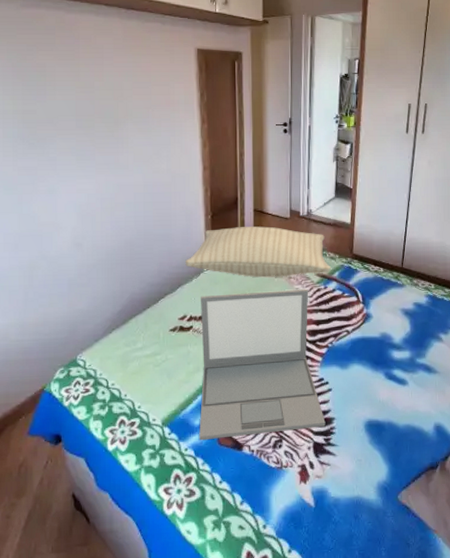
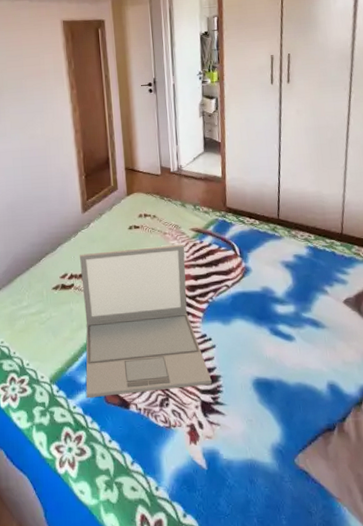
pillow: present [185,226,331,278] -> none [63,184,205,234]

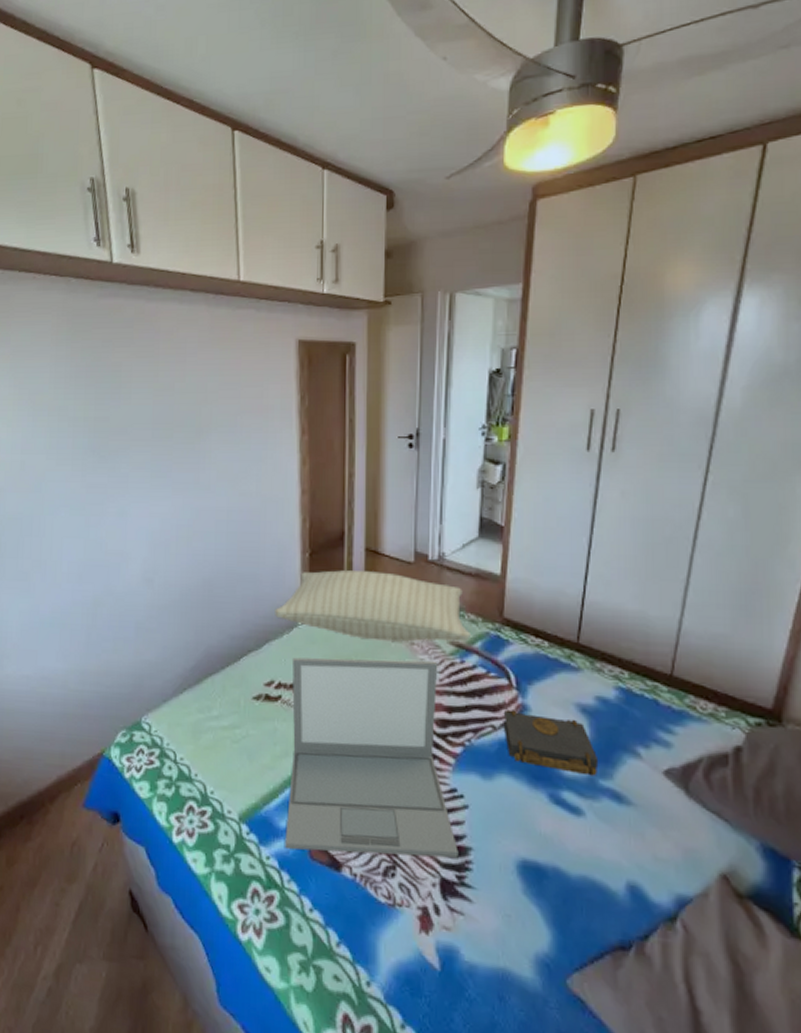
pillow: none [63,184,205,234] -> present [275,570,470,642]
book: none [233,272,301,311] -> present [503,709,599,776]

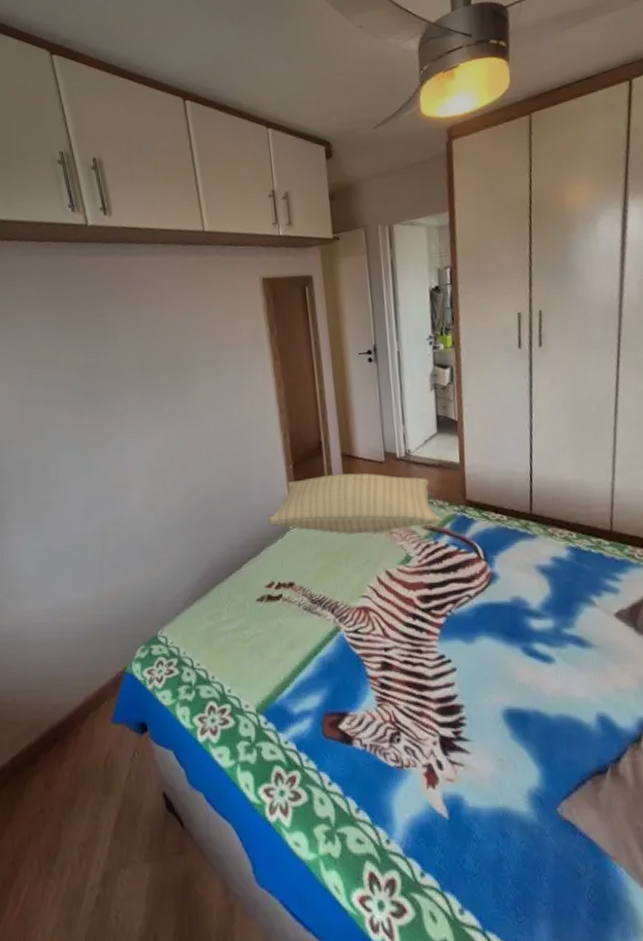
laptop: present [285,657,459,858] -> none [289,545,453,732]
book: present [503,709,599,776] -> none [476,579,561,627]

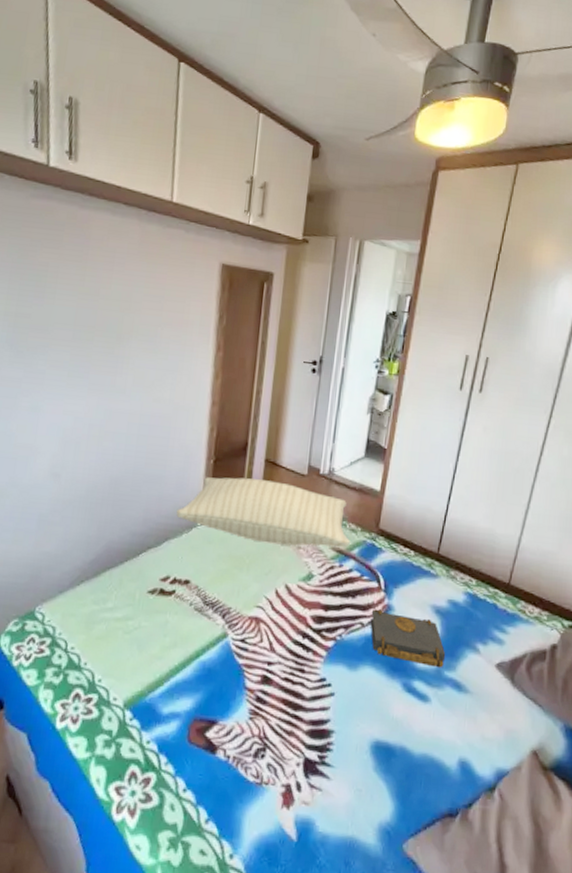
book: none [476,579,561,627] -> present [370,609,446,668]

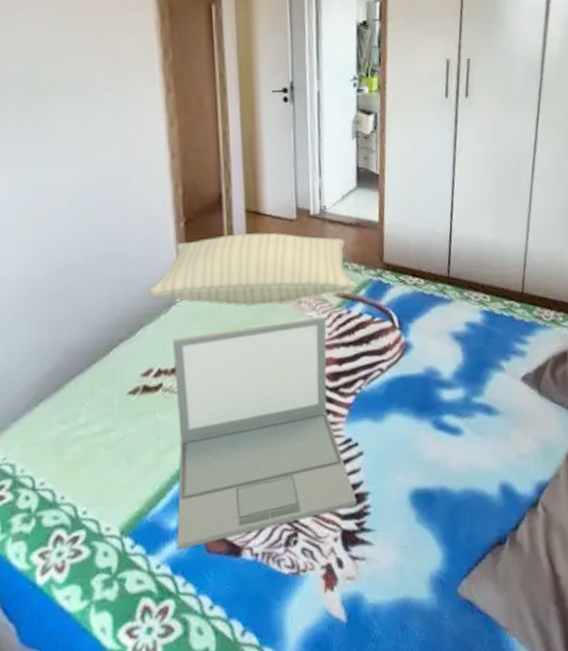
laptop: none [165,555,323,740] -> present [173,315,357,551]
book: present [370,609,446,668] -> none [389,347,472,399]

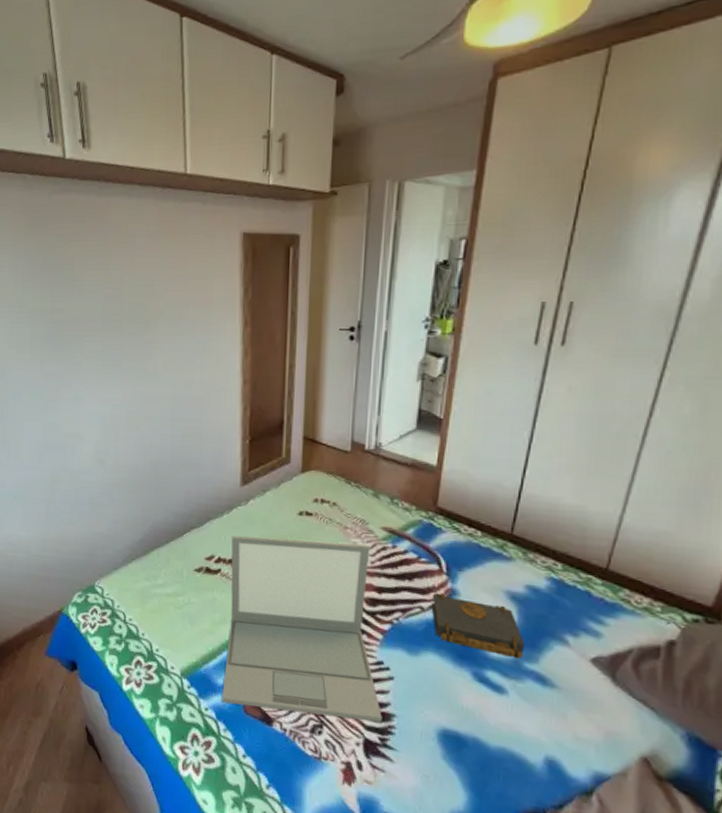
pillow: present [148,232,355,306] -> none [216,457,403,528]
book: none [389,347,472,399] -> present [431,593,525,659]

